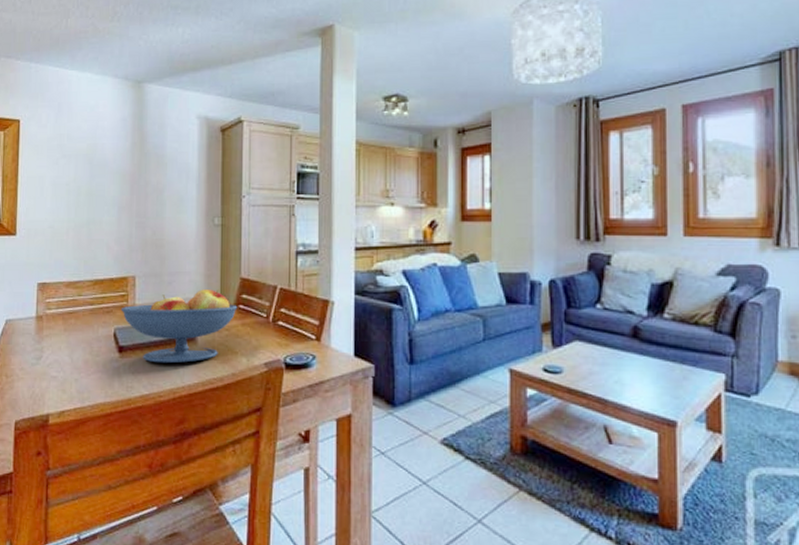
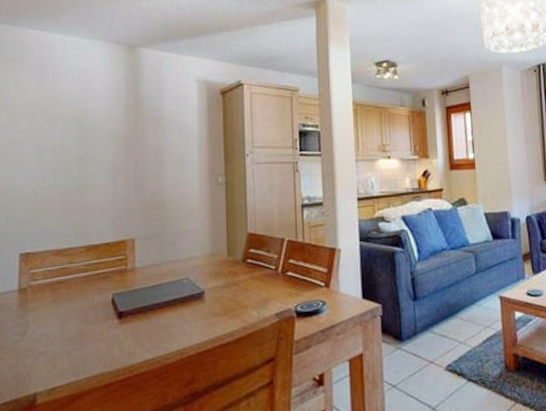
fruit bowl: present [120,289,238,363] -> none [119,246,246,325]

